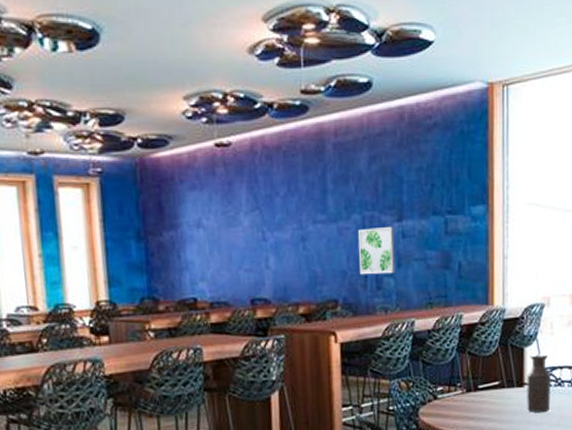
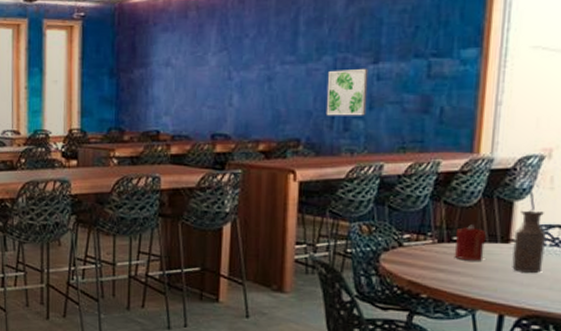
candle: none [480,372,505,407] -> present [454,225,487,261]

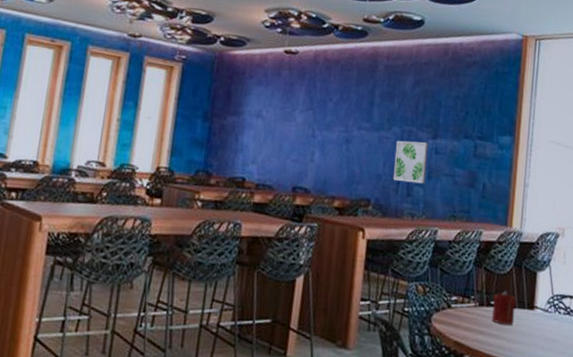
bottle: present [512,208,546,274] -> none [535,279,560,339]

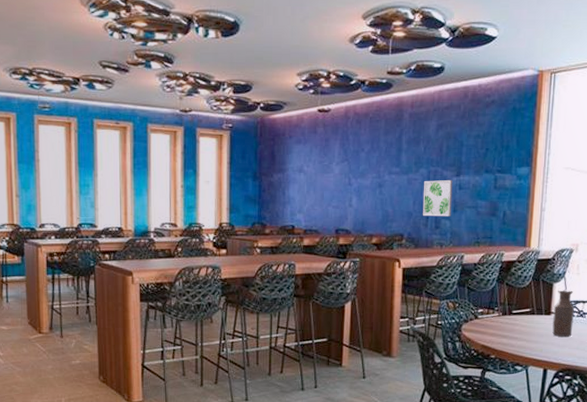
candle: present [491,291,517,325] -> none [513,301,536,329]
bottle: none [535,279,560,339] -> present [552,289,574,338]

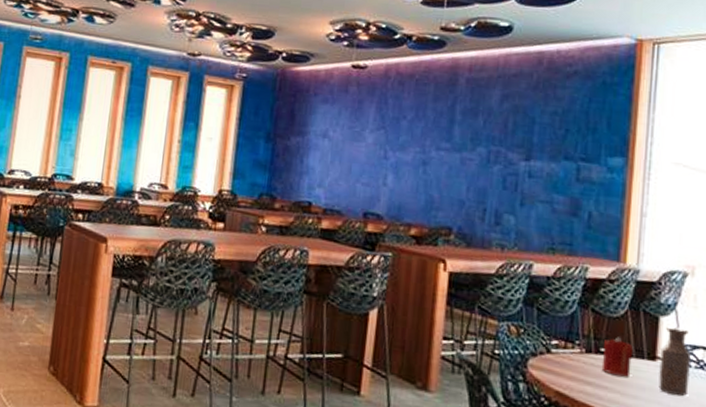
wall art: present [422,179,453,217] -> none [478,162,521,212]
candle: none [513,301,536,329] -> present [601,337,634,377]

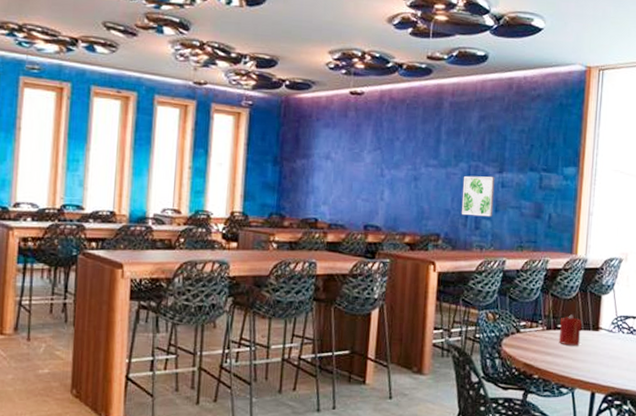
wall art: none [478,162,521,212] -> present [461,176,495,217]
bottle: present [658,325,691,397] -> none [600,302,624,357]

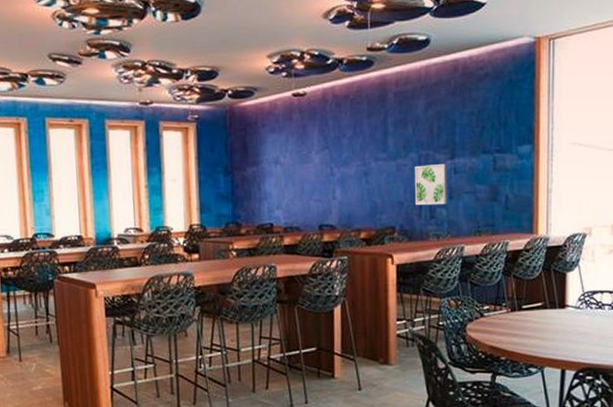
candle: present [558,314,583,346] -> none [524,294,548,326]

